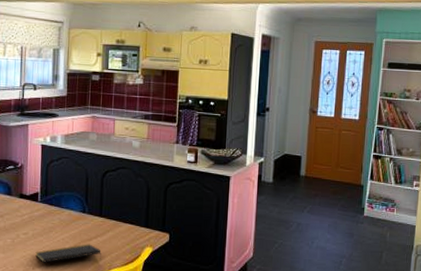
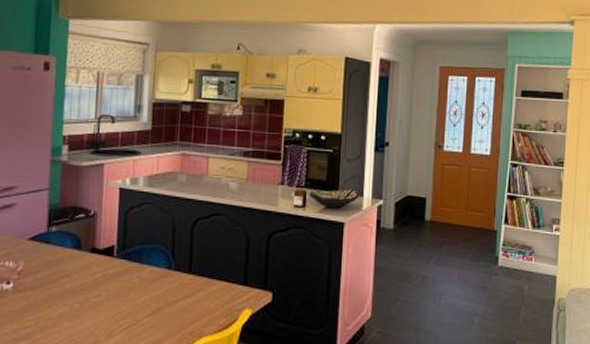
notepad: present [35,244,101,263] -> none [109,307,190,332]

